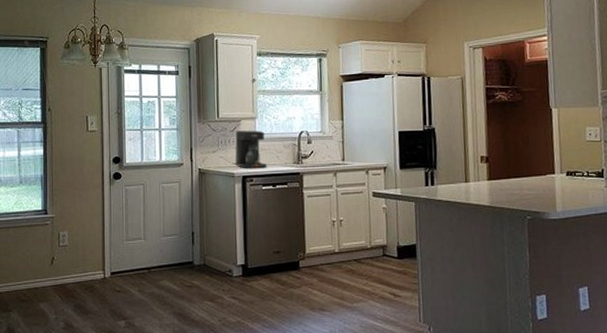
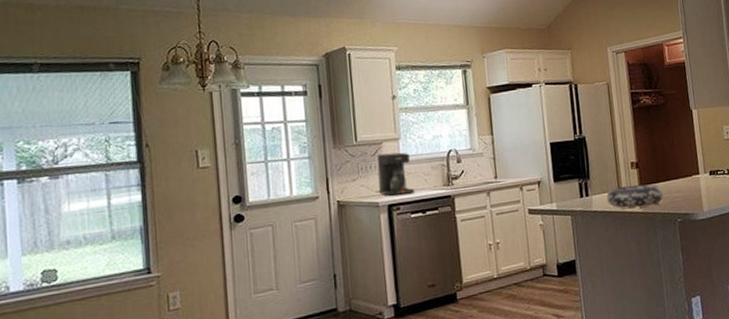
decorative bowl: none [452,178,513,201] -> present [606,184,663,209]

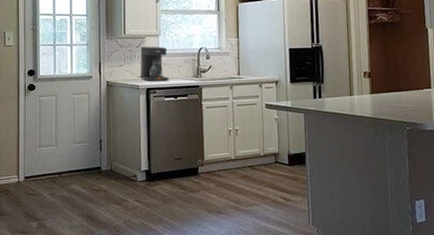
decorative bowl: present [606,184,663,209] -> none [338,92,393,113]

